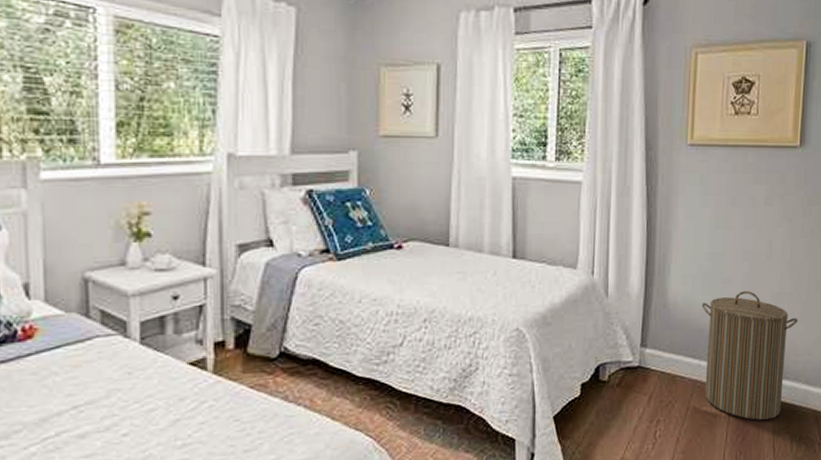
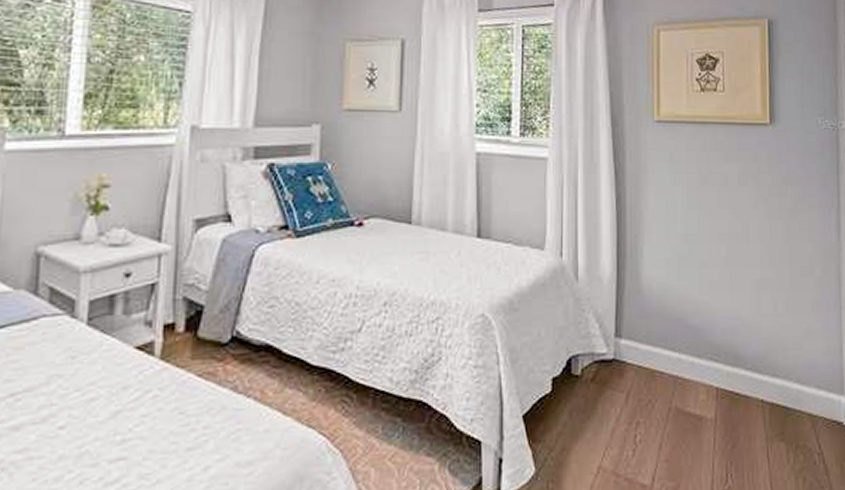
laundry hamper: present [701,291,798,421] -> none [678,277,784,425]

